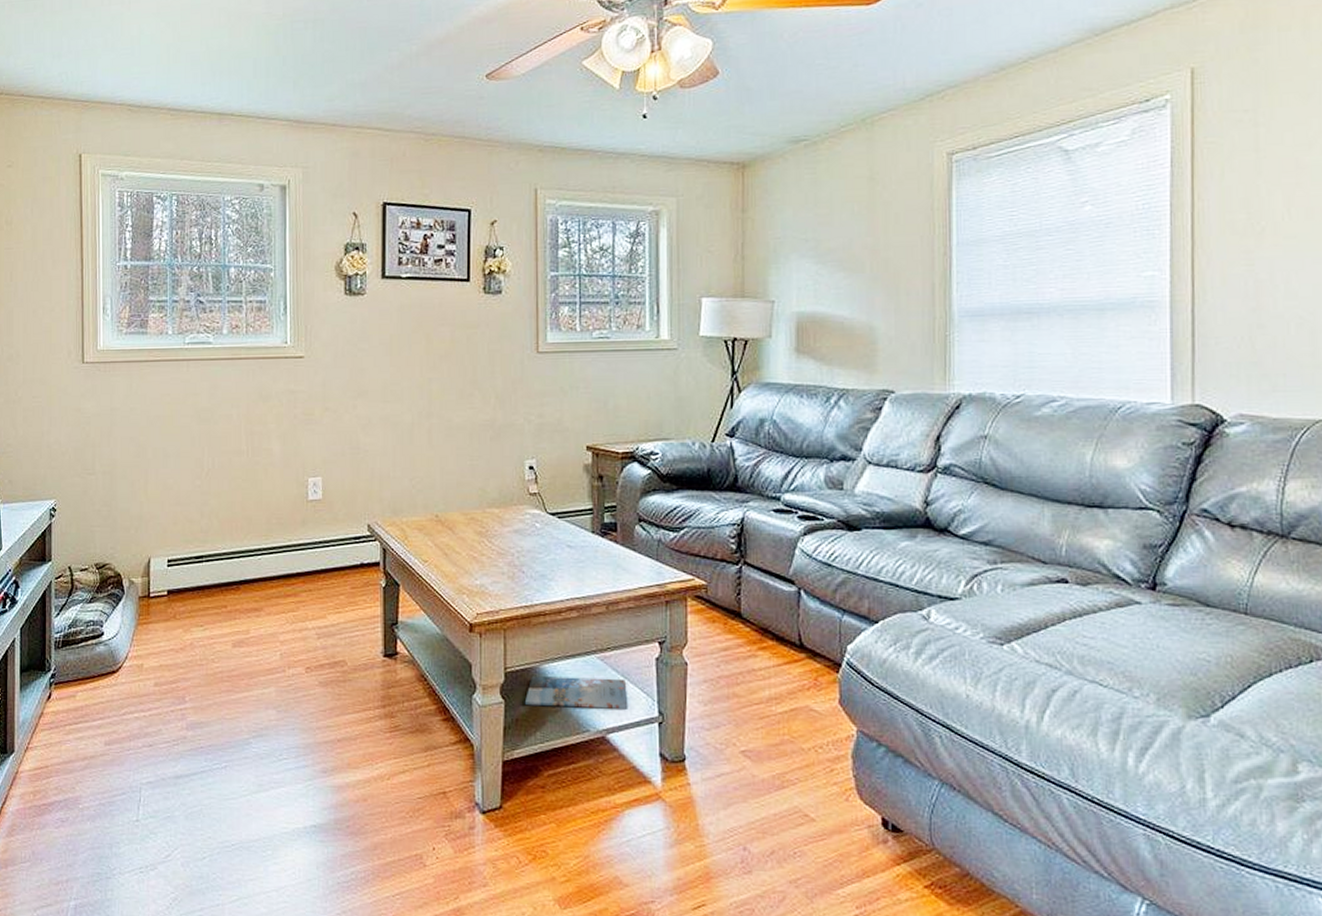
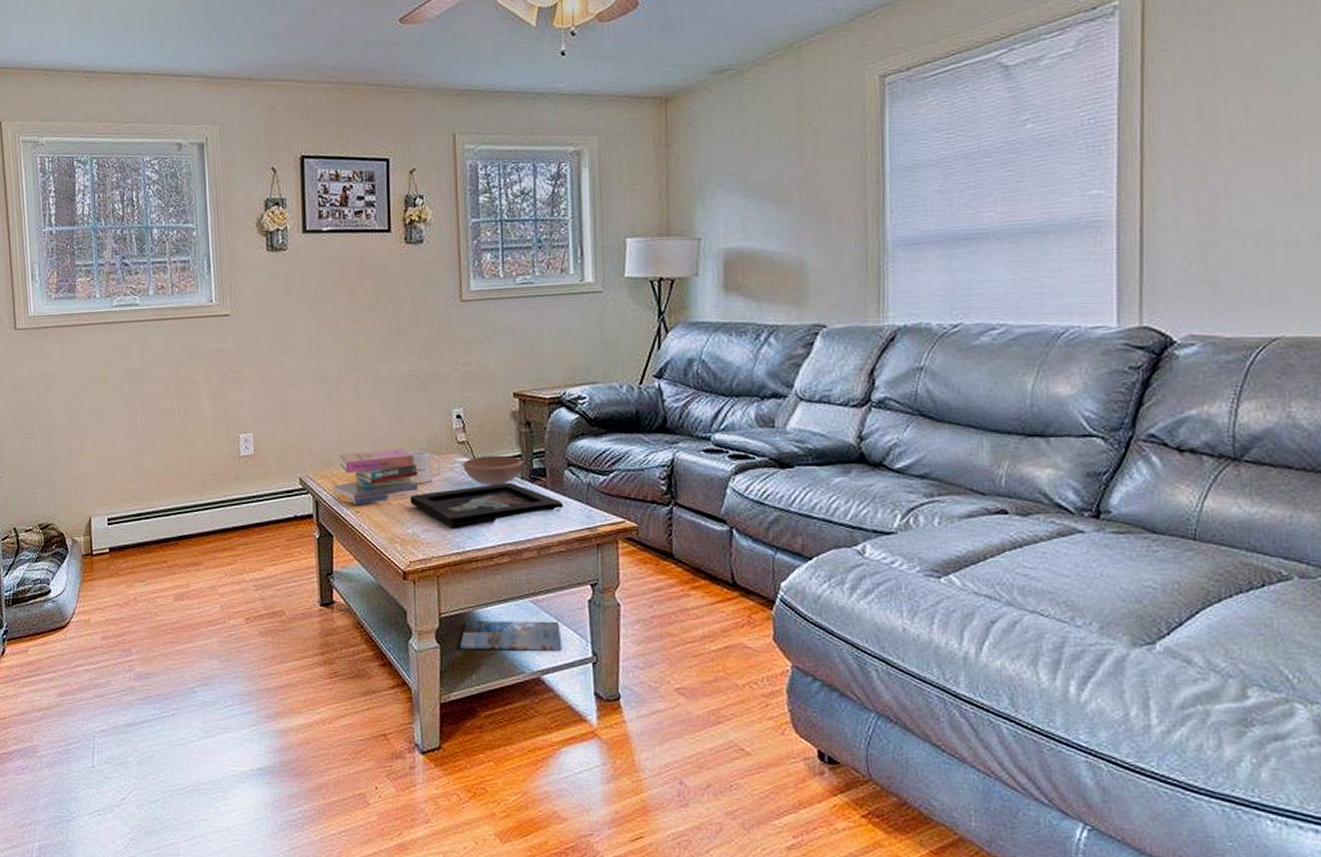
books: none [401,498,489,554] -> present [333,448,419,505]
decorative tray: none [479,536,633,581] -> present [410,482,563,529]
mug: none [480,501,511,535] -> present [409,450,441,485]
bowl: none [534,508,594,538] -> present [463,455,523,486]

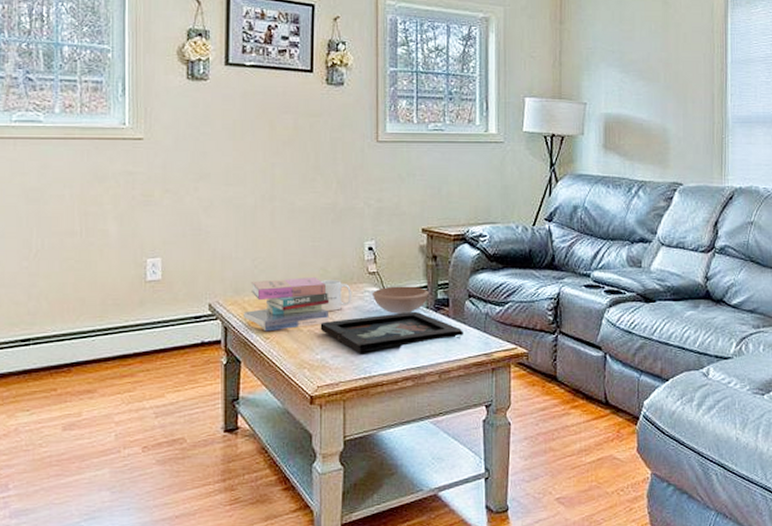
magazine: present [459,621,562,651] -> none [362,440,458,471]

